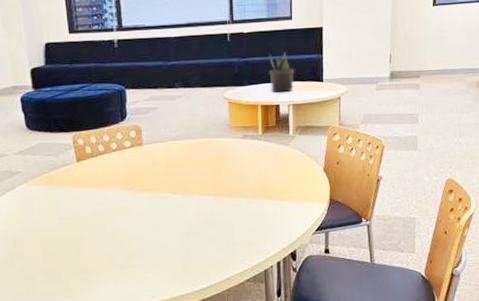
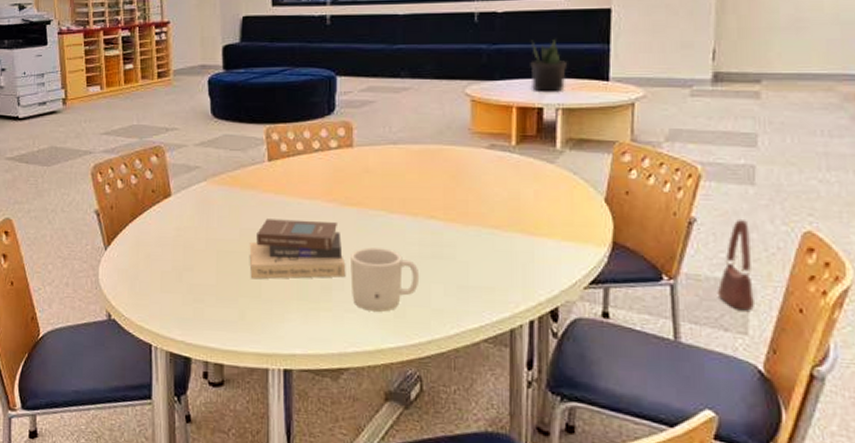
books: none [67,206,145,257] -> present [249,219,346,279]
mug: none [147,221,199,270] -> present [350,247,420,312]
shoulder bag: none [396,175,418,237] -> present [717,220,754,311]

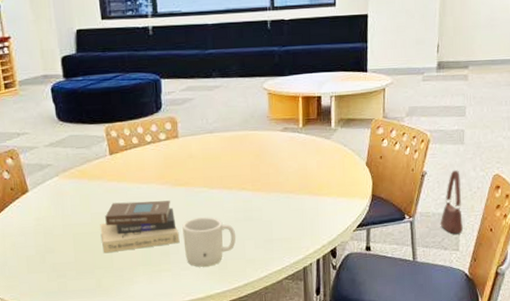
planter: present [530,39,566,93] -> none [311,41,337,84]

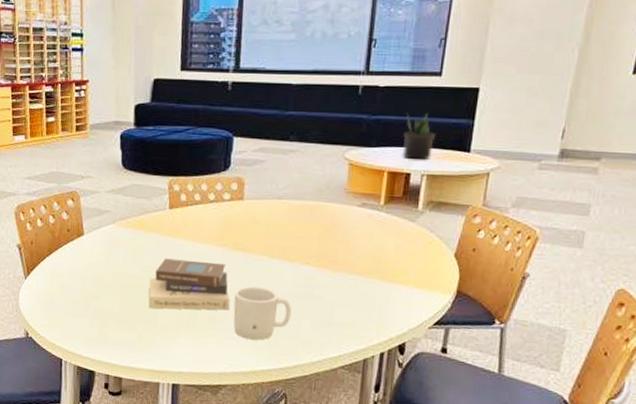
planter: none [311,41,337,84] -> present [403,113,435,161]
shoulder bag: present [440,170,463,234] -> none [538,277,573,352]

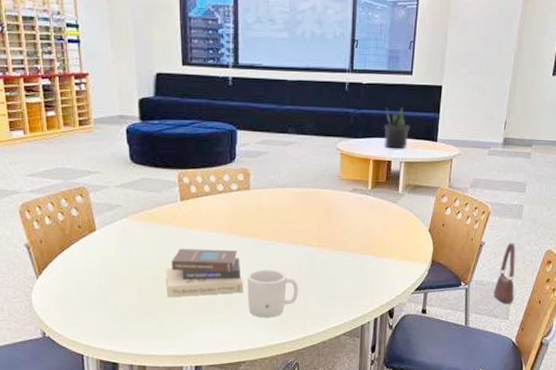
shoulder bag: none [538,277,573,352] -> present [493,243,516,304]

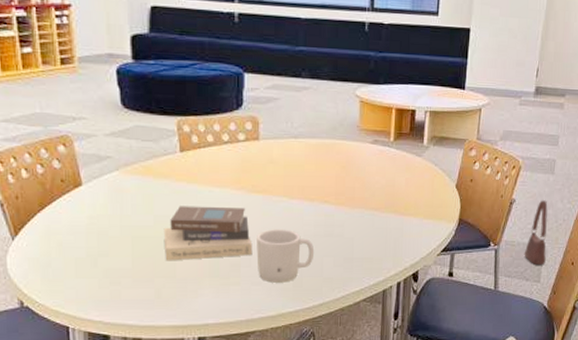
planter: present [384,107,409,149] -> none [407,51,435,98]

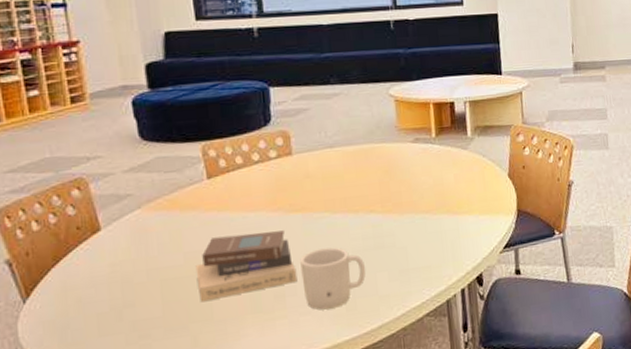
shoulder bag: present [524,200,548,266] -> none [592,177,617,249]

